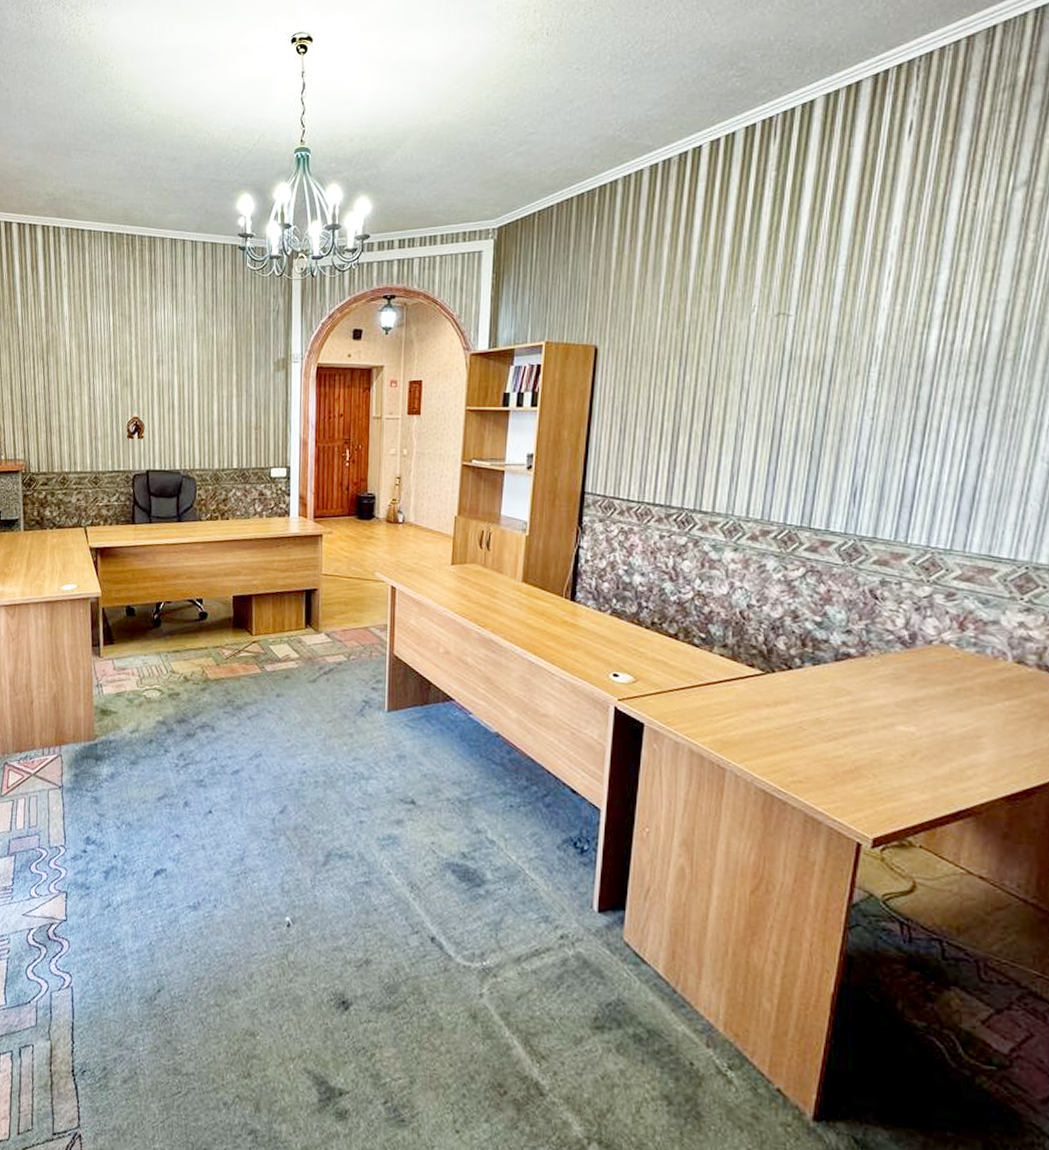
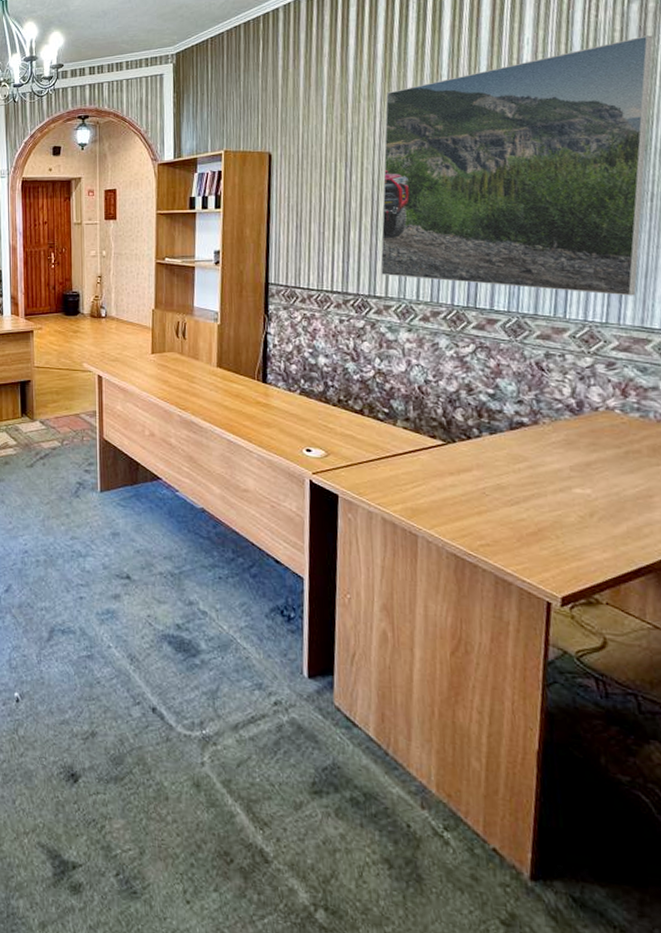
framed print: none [709,229,1036,522] -> present [380,35,653,296]

